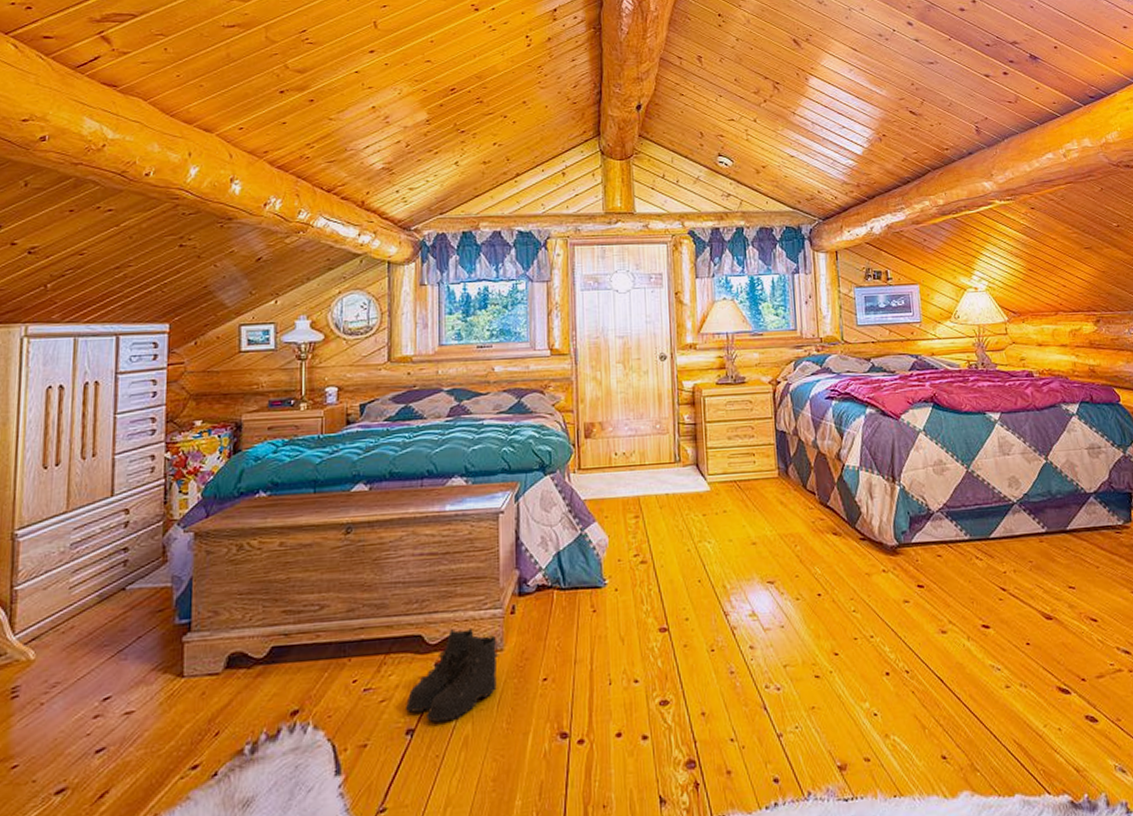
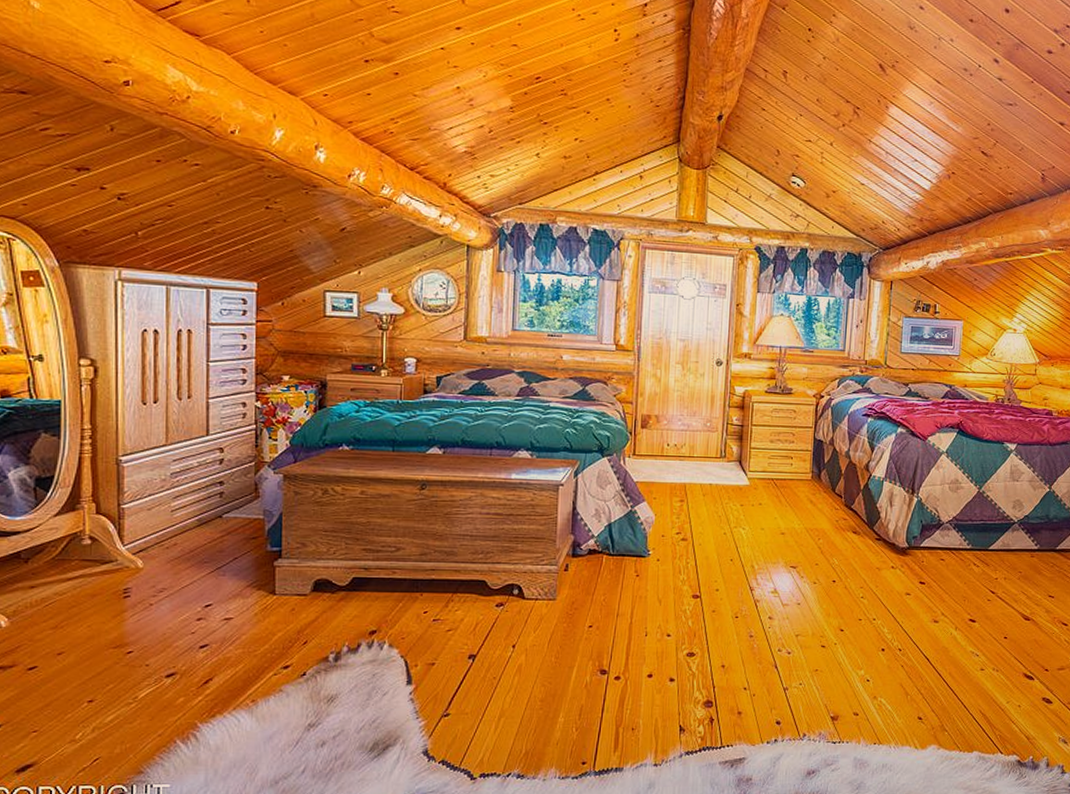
boots: present [406,627,499,723] -> none [469,578,552,652]

